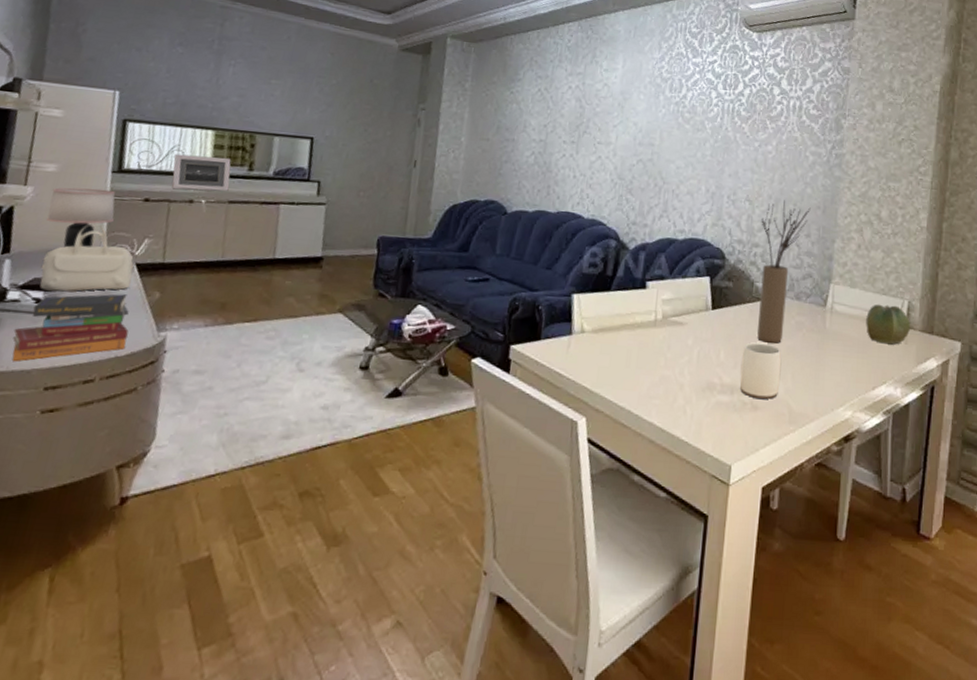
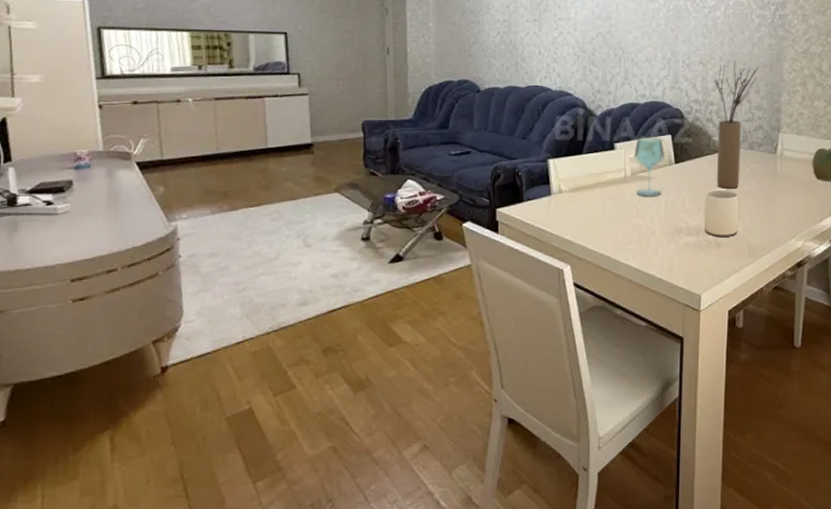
books: present [12,294,129,362] -> none [31,191,141,260]
handbag: present [39,223,134,292] -> none [44,128,135,194]
table lamp: present [47,187,116,248] -> none [41,95,108,153]
picture frame: present [172,154,231,192] -> none [154,57,213,91]
wine glass: none [666,277,702,346] -> present [634,137,666,197]

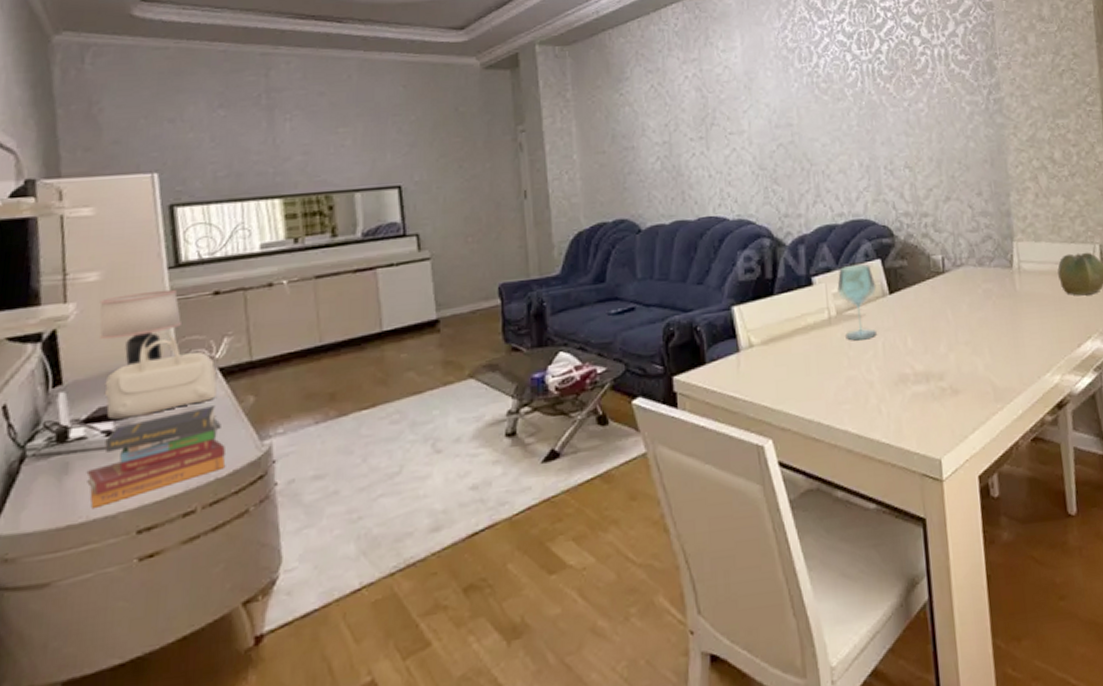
books: none [31,191,141,260] -> present [86,406,227,510]
table lamp: none [41,95,108,153] -> present [99,289,183,366]
handbag: none [44,128,135,194] -> present [104,331,218,421]
mug: present [704,190,740,238] -> none [931,320,978,382]
vase: present [714,61,759,189] -> none [925,159,977,319]

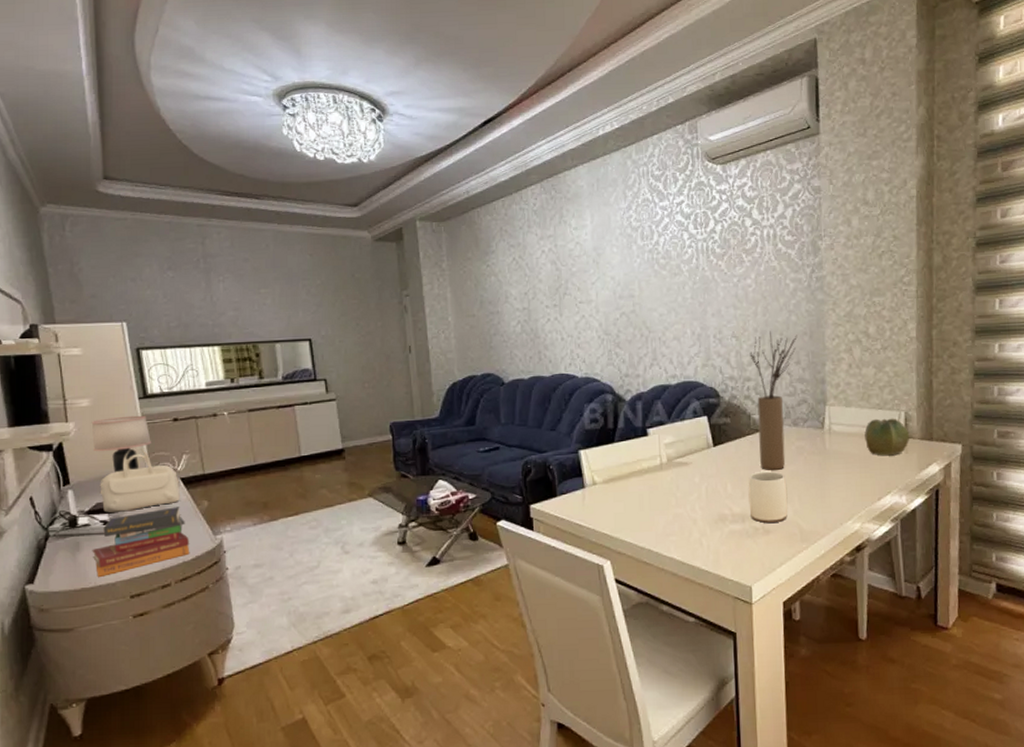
wine glass: present [837,264,877,341] -> none [669,419,703,484]
vase: none [925,159,977,319] -> present [750,331,797,470]
mug: none [931,320,978,382] -> present [748,471,788,524]

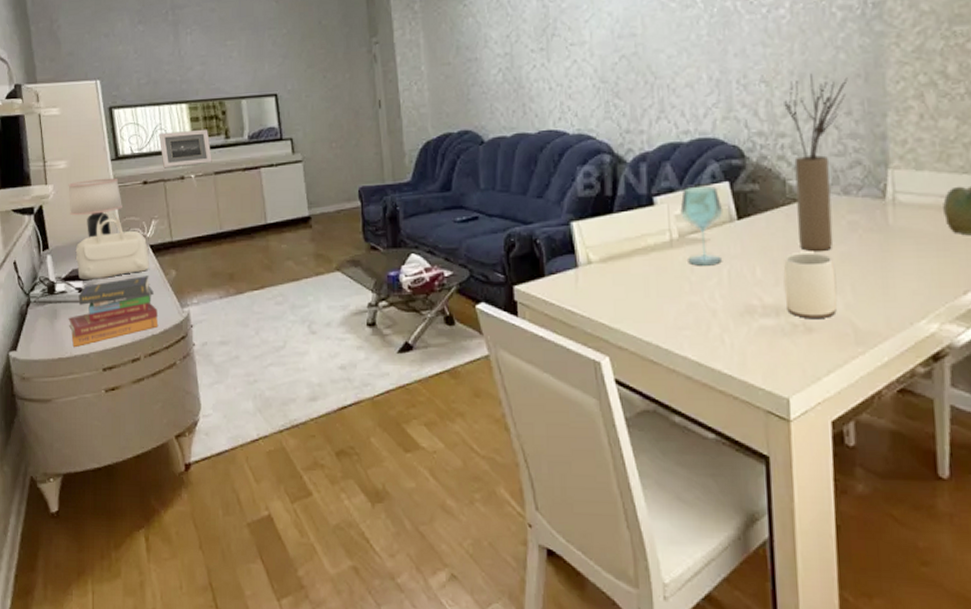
picture frame: none [190,370,246,406] -> present [158,129,212,169]
wine glass: none [669,419,703,484] -> present [680,185,724,266]

